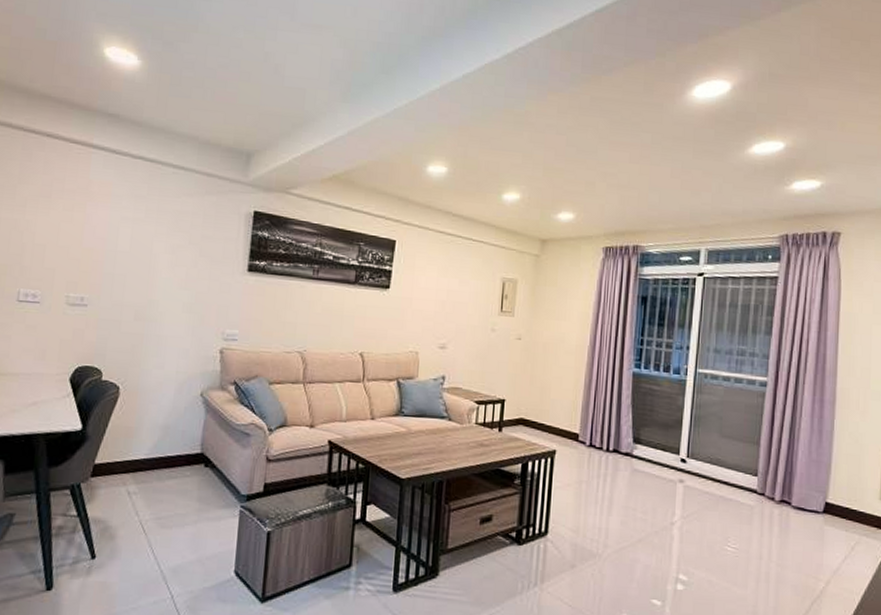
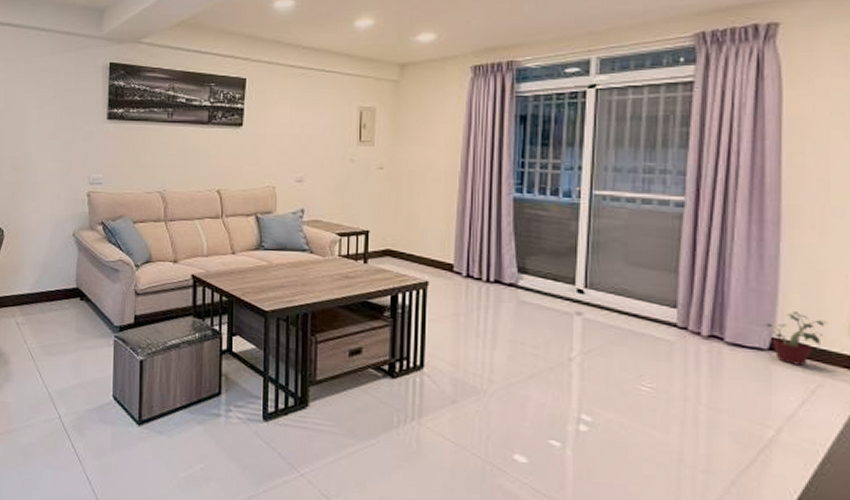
potted plant: none [820,479,865,526] -> present [764,312,828,366]

